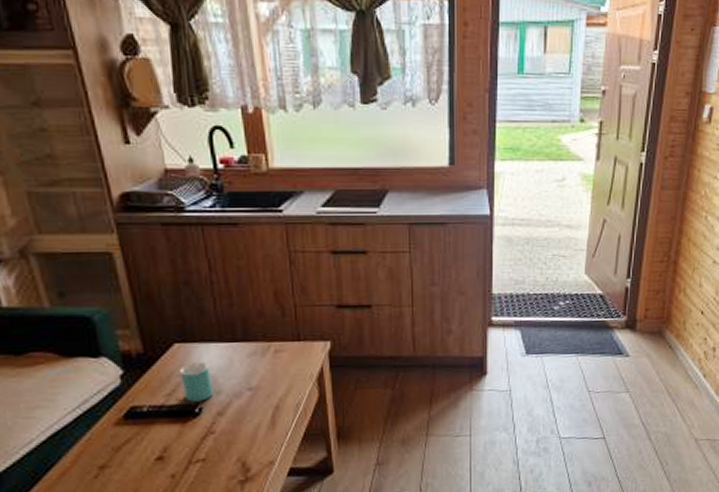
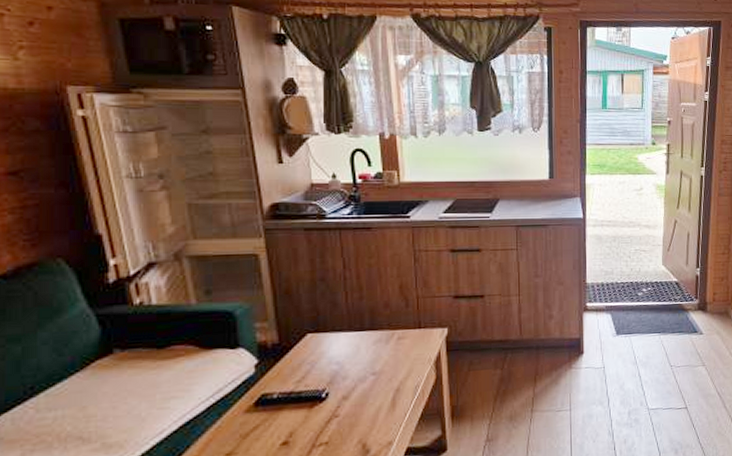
mug: present [180,361,214,402] -> none [311,349,341,388]

